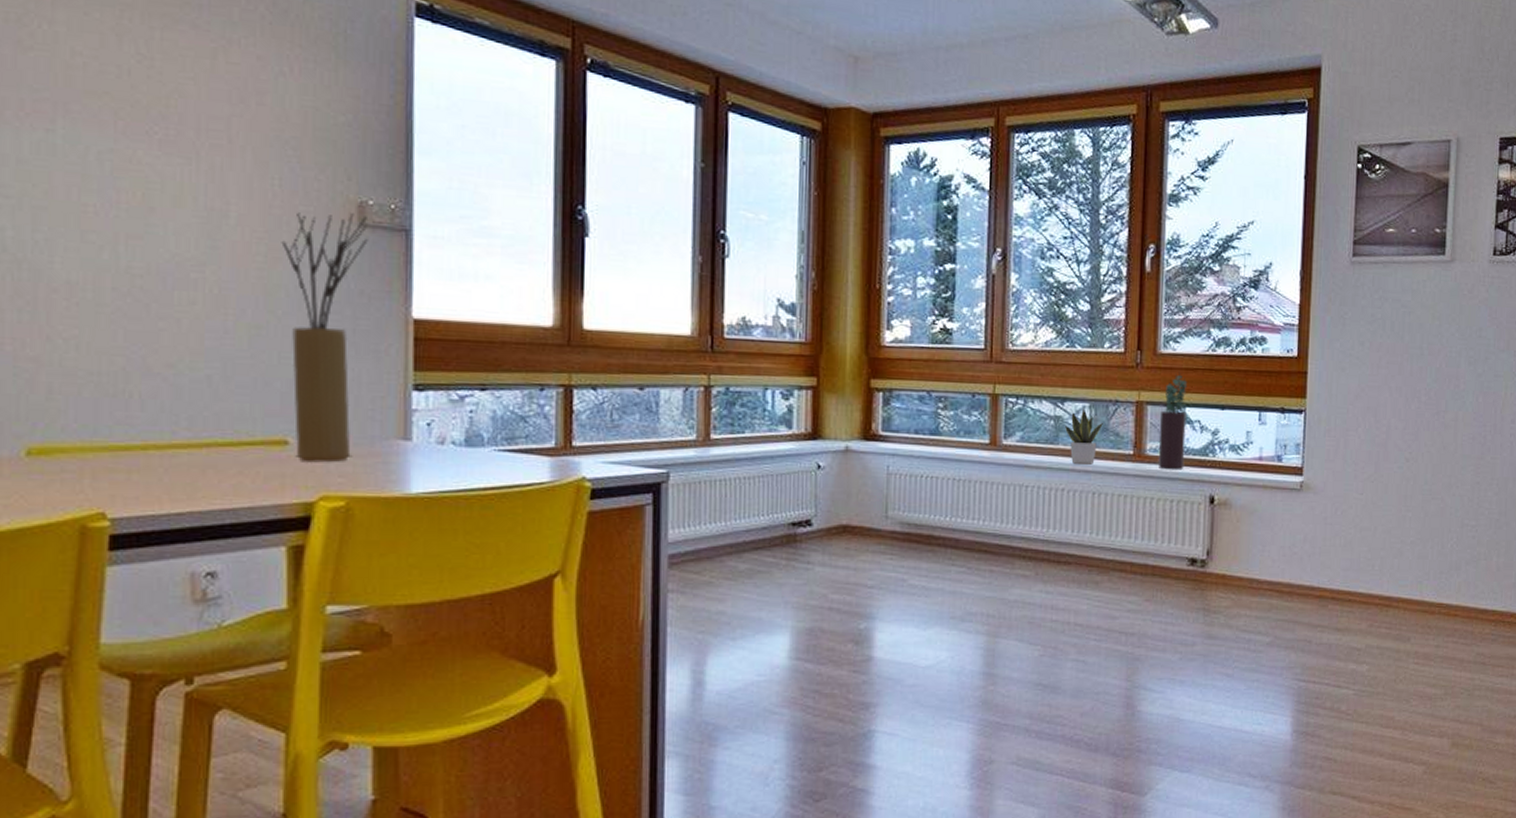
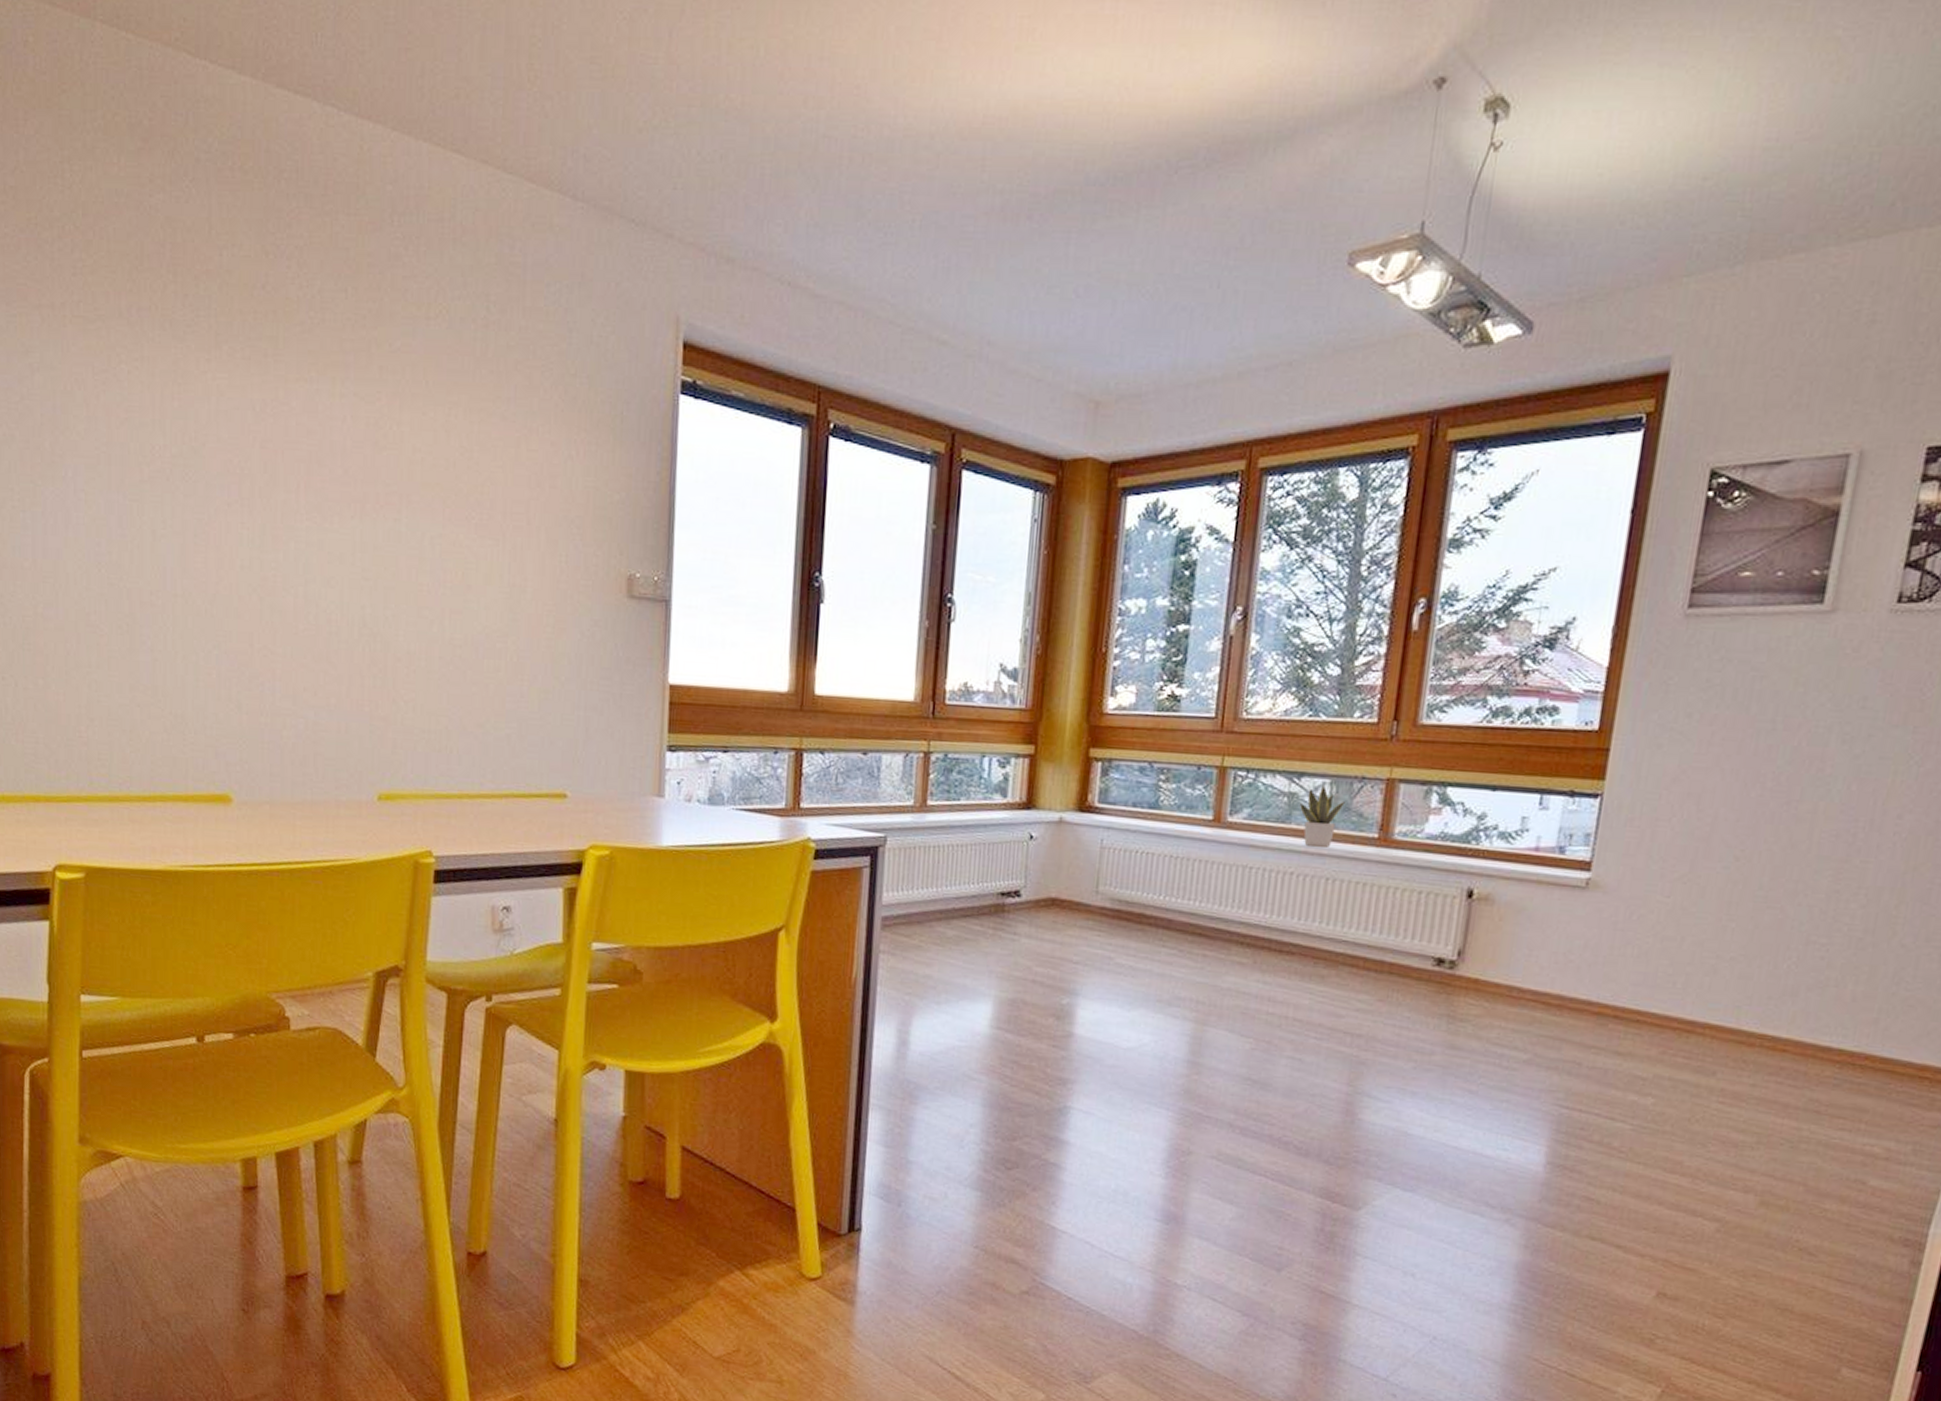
vase: present [281,212,368,463] -> none [566,586,635,816]
vase: present [1158,371,1188,471] -> none [1407,745,1453,859]

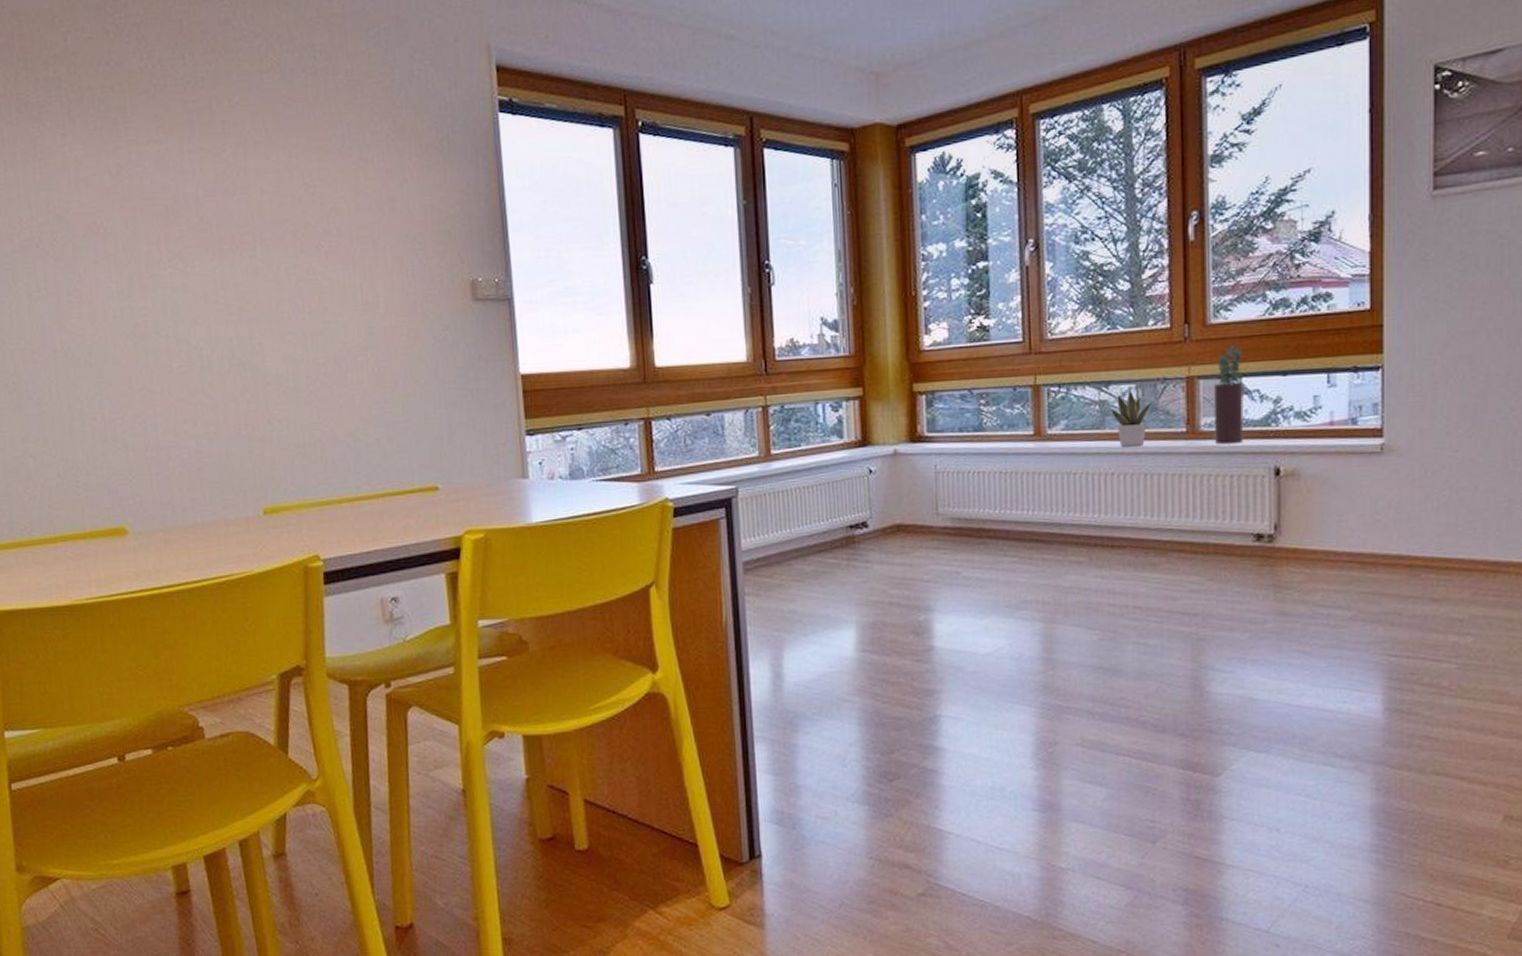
vase: none [1407,745,1453,859] -> present [1213,341,1244,445]

